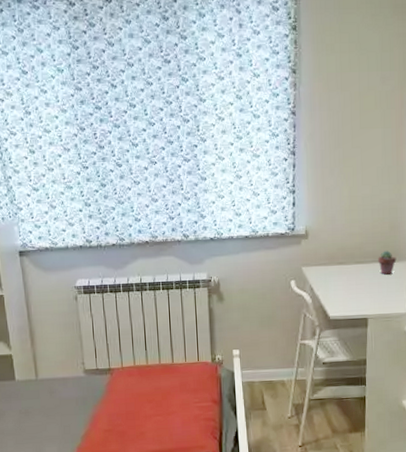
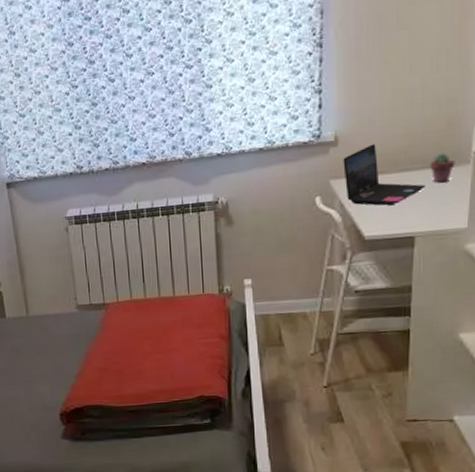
laptop: none [312,239,375,291] -> present [343,144,426,206]

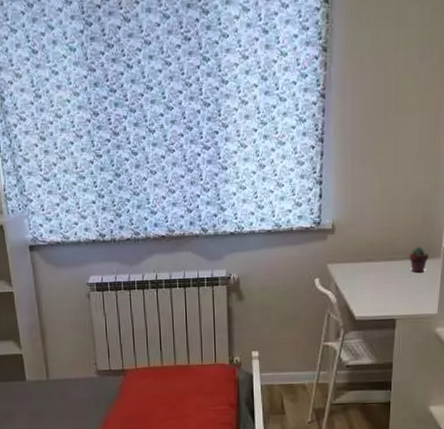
laptop: present [343,144,426,206] -> none [339,234,405,290]

